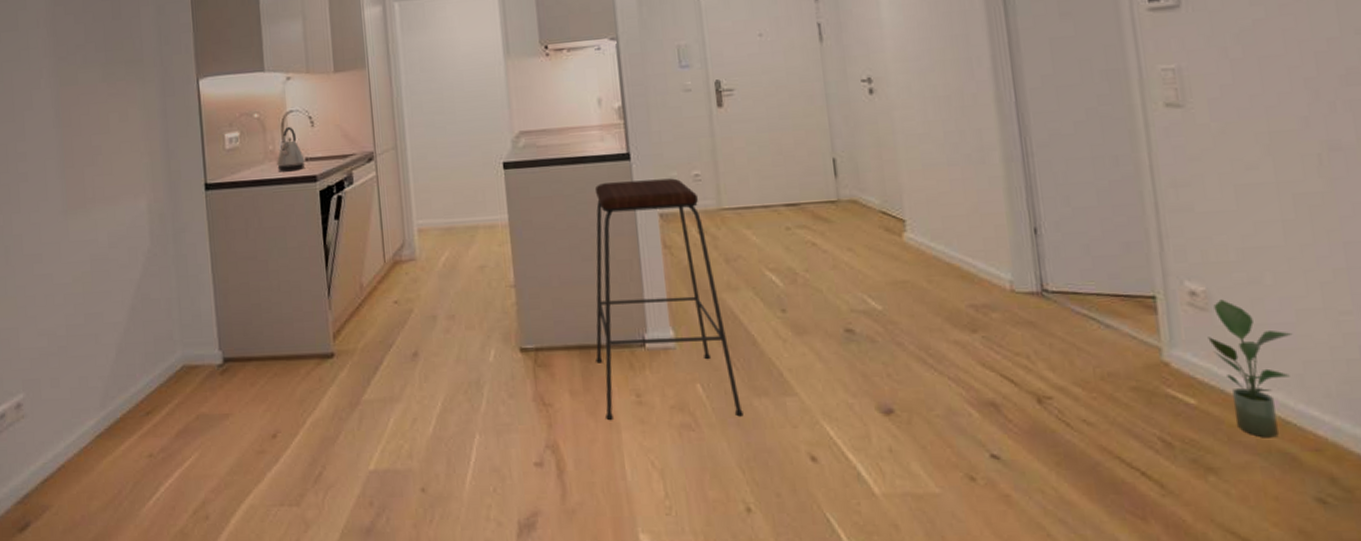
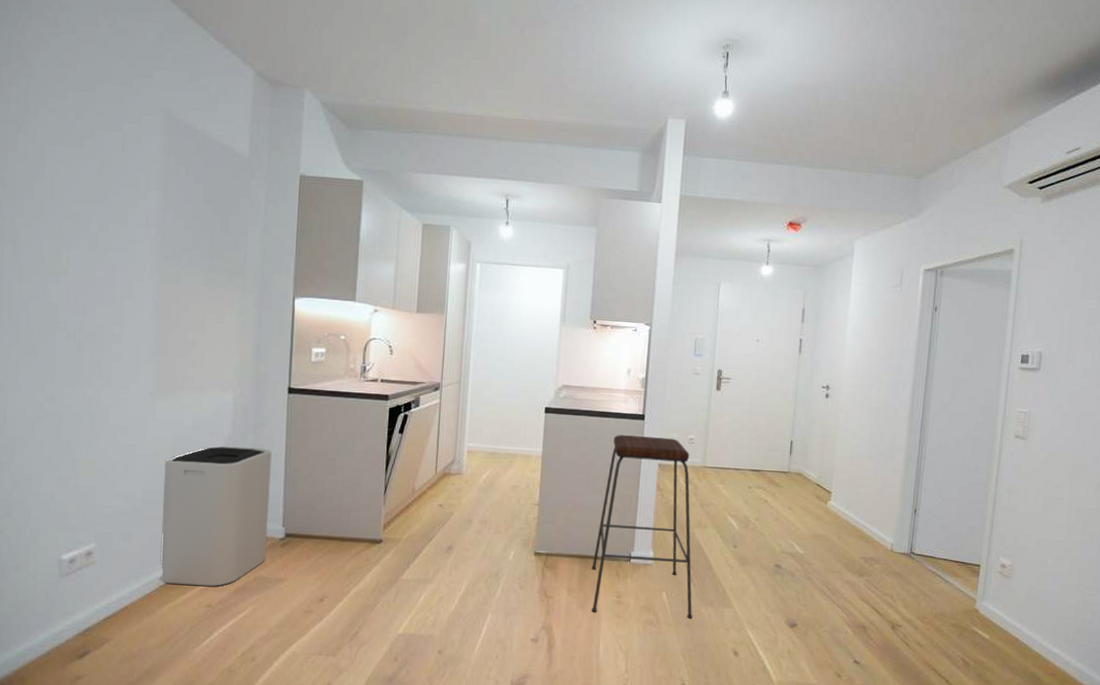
trash can: none [84,259,206,434] -> present [159,446,272,587]
kettle: present [276,126,305,172] -> none [354,351,381,389]
potted plant: present [1207,299,1293,438] -> none [1005,572,1056,665]

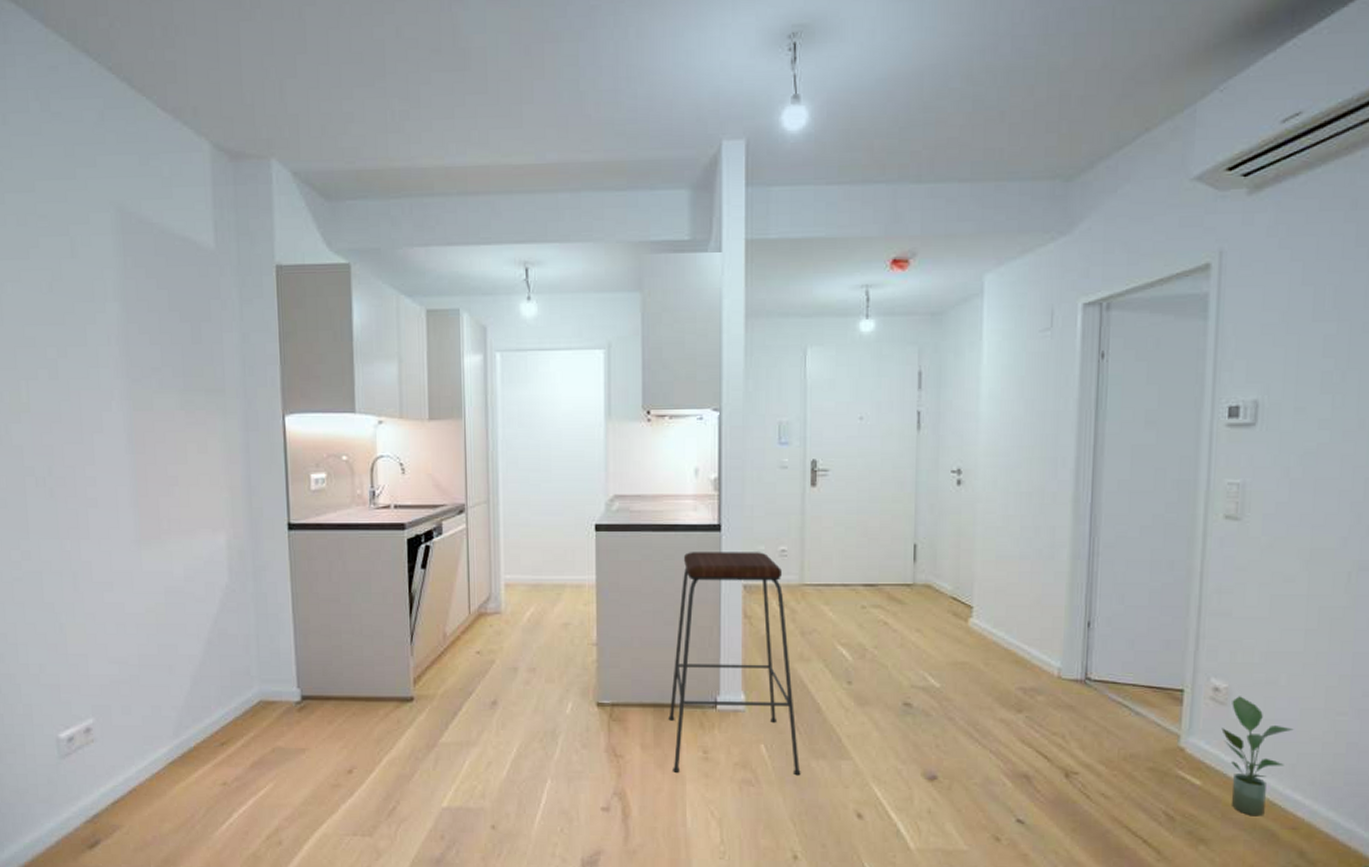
trash can: present [159,446,272,587] -> none [158,597,282,762]
potted plant: none [1005,572,1056,665] -> present [1221,696,1294,817]

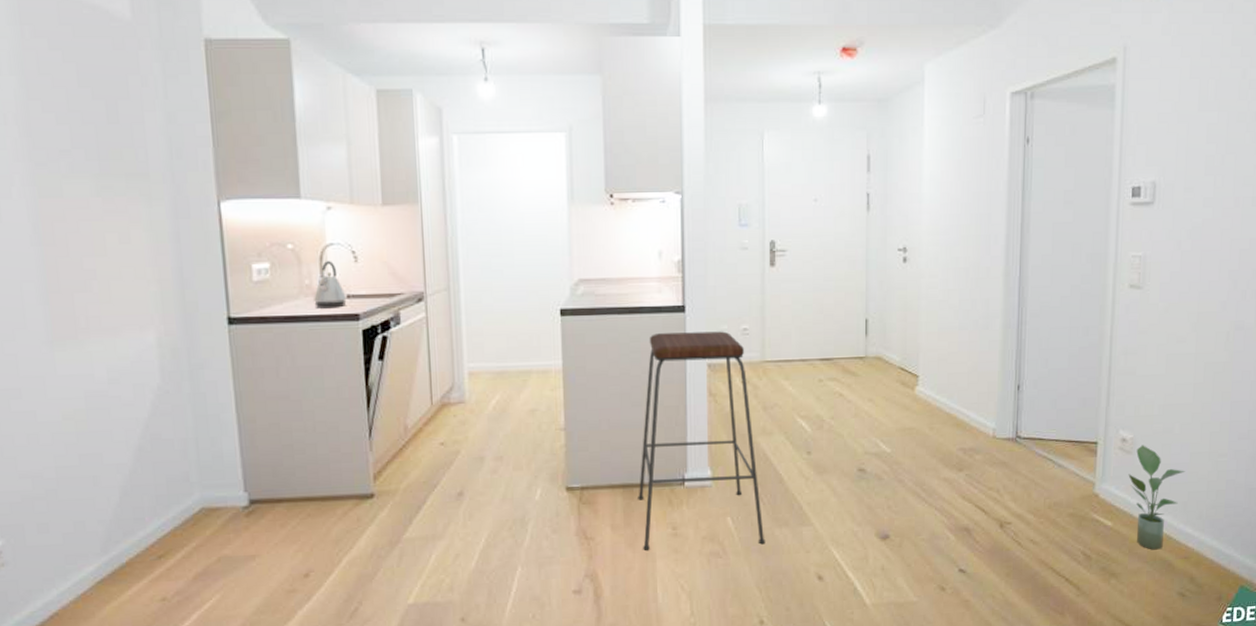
kettle: none [363,471,394,517] -> present [312,260,347,309]

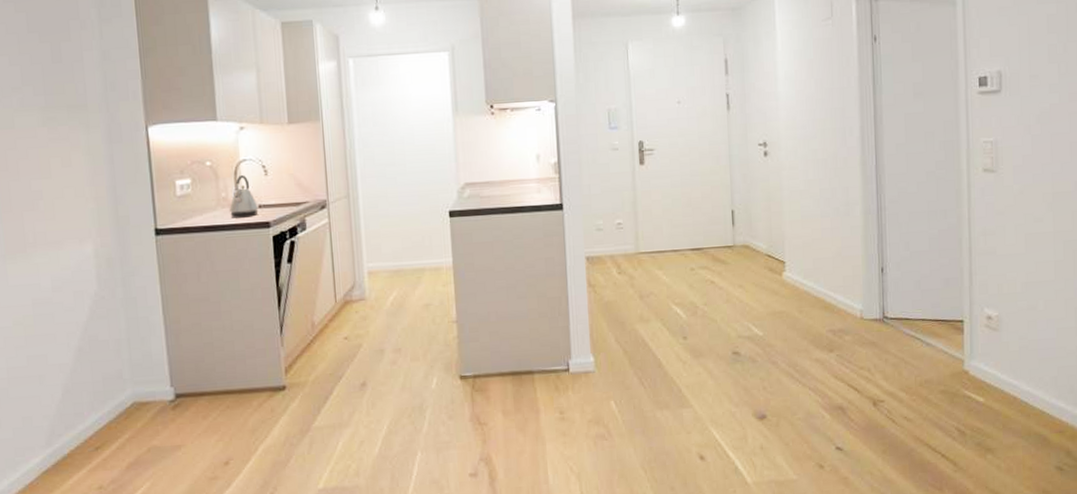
bar stool: present [638,331,765,550] -> none [526,226,648,434]
potted plant: present [1128,445,1185,550] -> none [996,322,1053,425]

